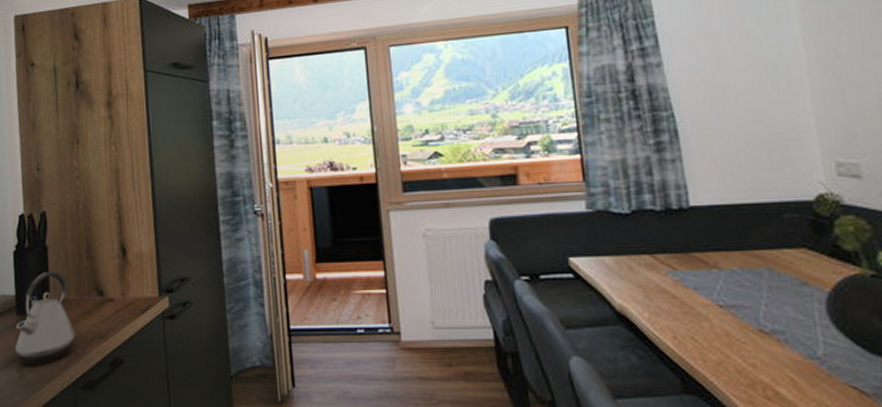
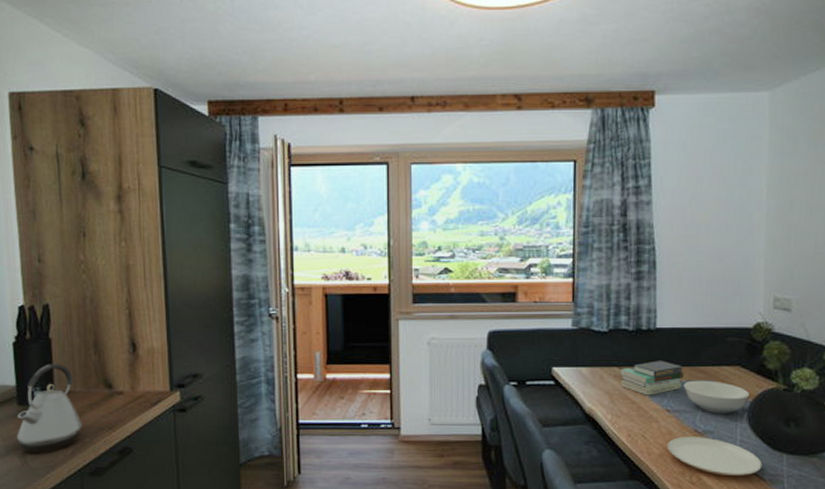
books: none [652,245,735,288] -> present [620,360,684,396]
plate: none [726,338,861,390] -> present [667,436,762,477]
bowl: none [736,267,825,309] -> present [684,380,749,414]

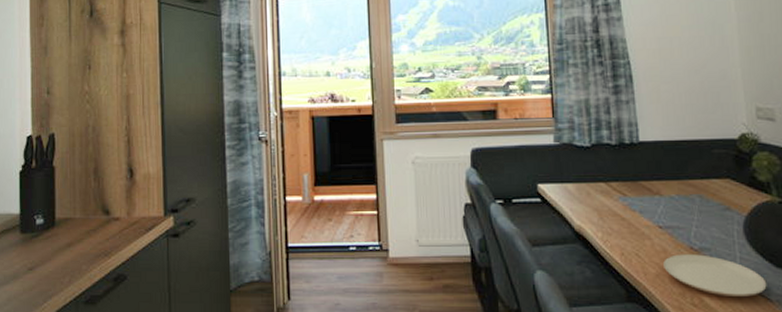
kettle: present [16,363,83,454] -> none [17,191,80,282]
books: present [620,360,684,396] -> none [607,175,673,212]
bowl: present [684,380,749,414] -> none [674,194,743,230]

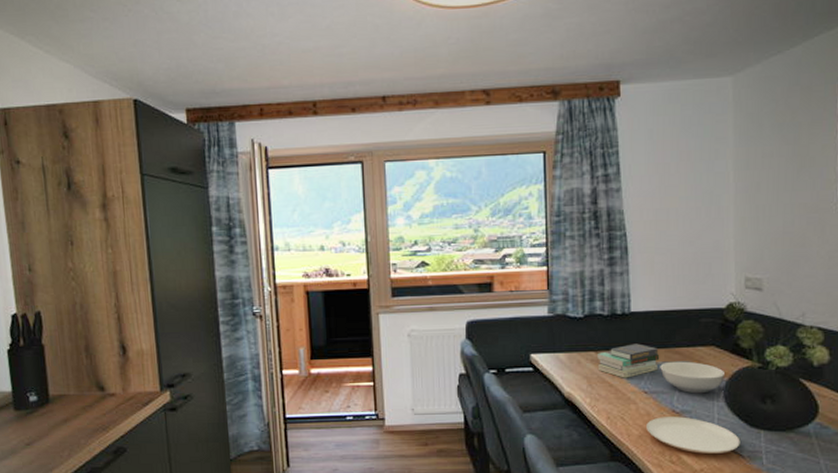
books: none [607,175,673,212] -> present [597,343,660,378]
bowl: none [674,194,743,230] -> present [660,361,724,394]

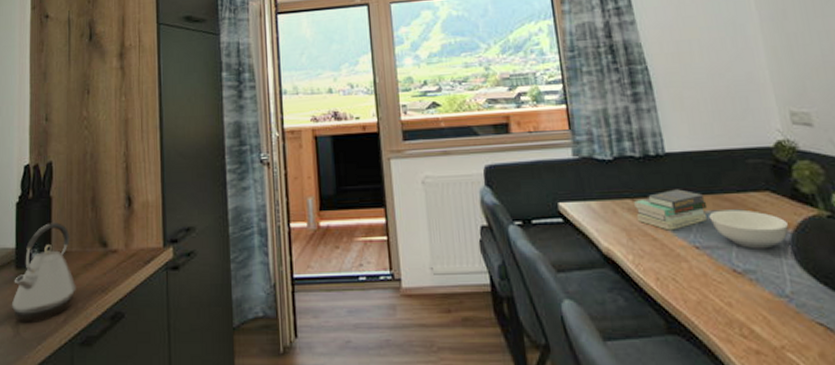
kettle: none [14,369,78,457] -> present [11,222,76,322]
plate: present [646,416,740,455] -> none [704,277,825,327]

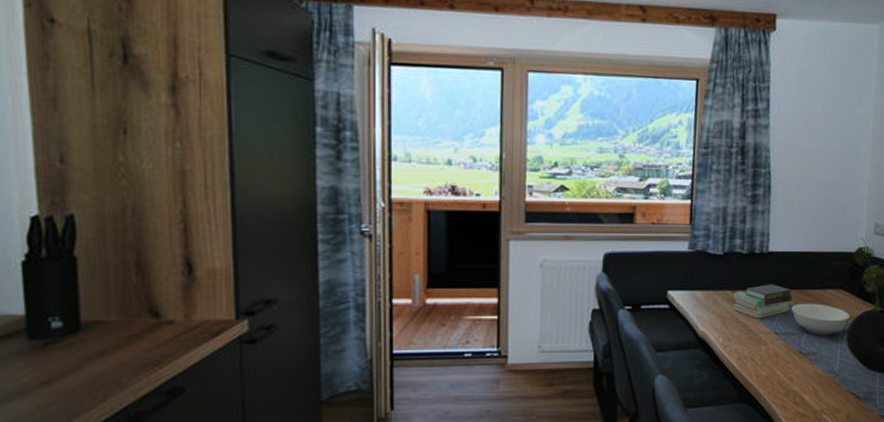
kettle: present [11,222,76,322] -> none [24,288,119,398]

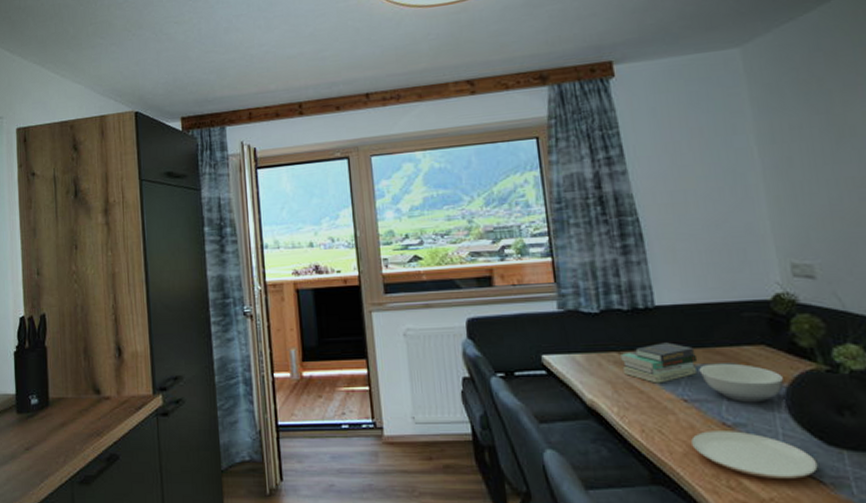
plate: none [774,358,858,396] -> present [691,431,818,480]

